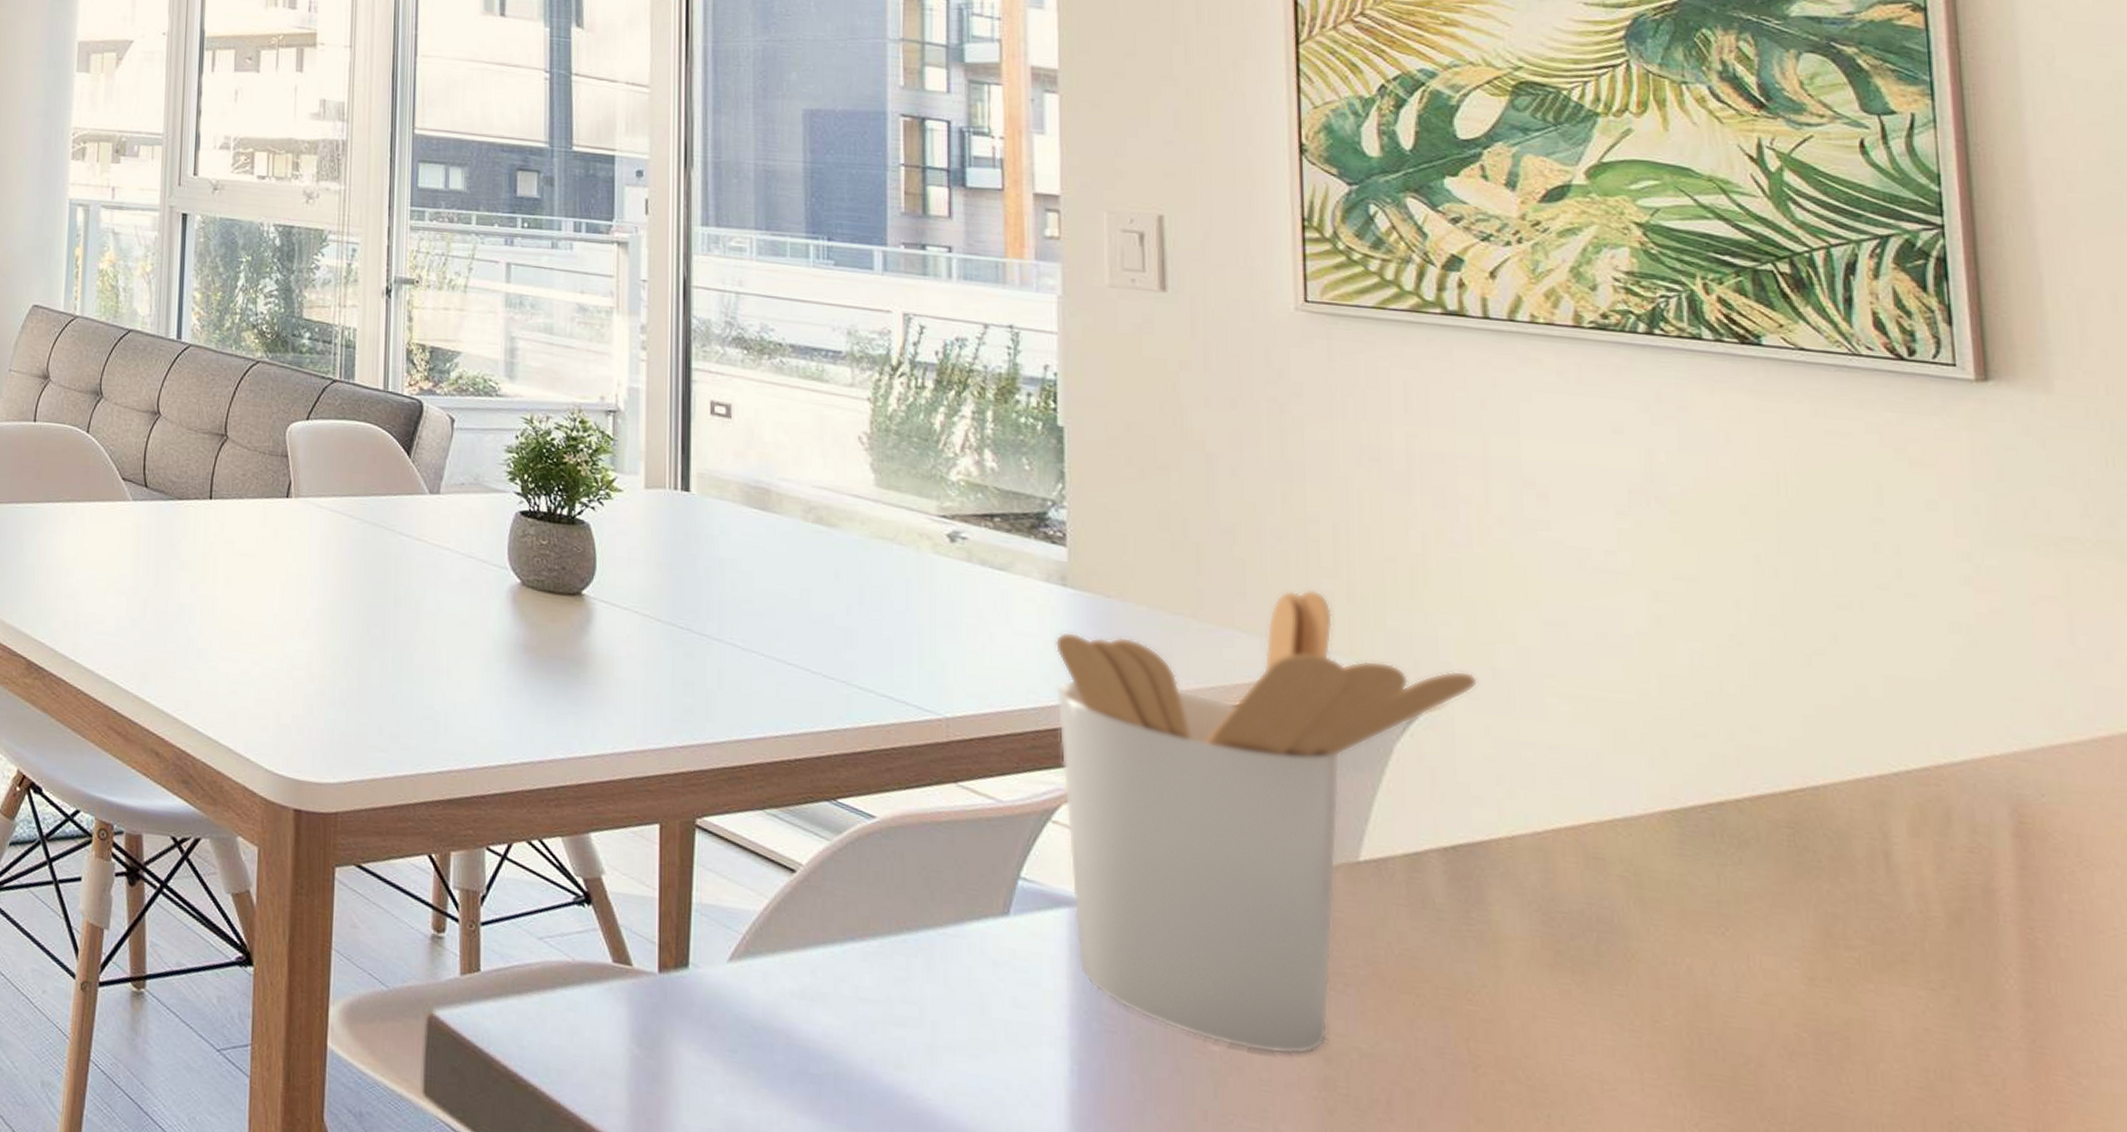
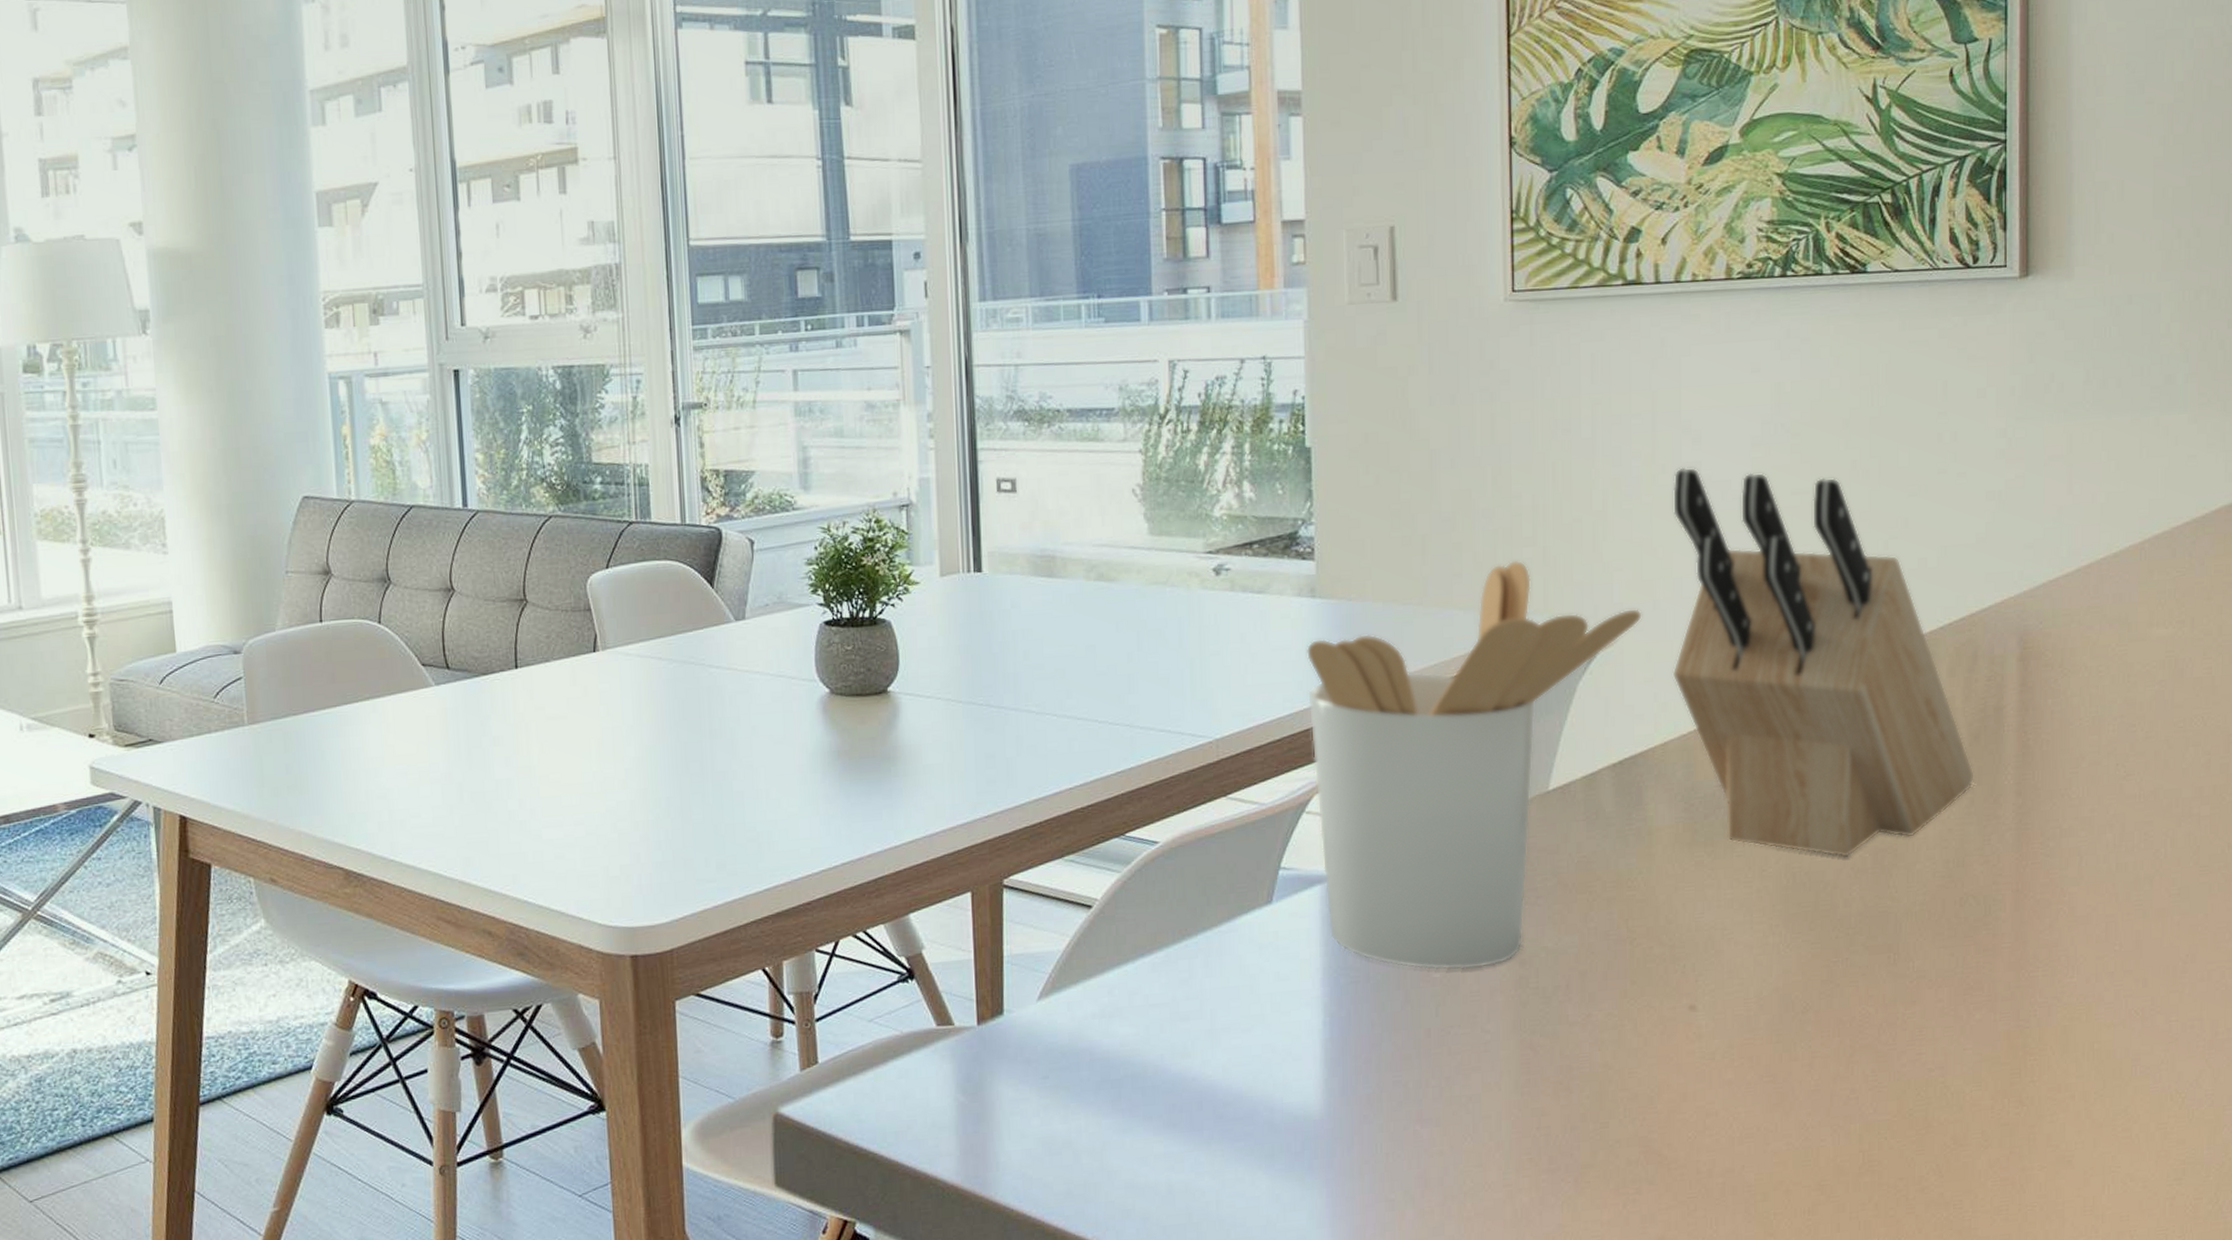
knife block: none [1512,523,1959,1032] -> present [1672,467,1974,858]

